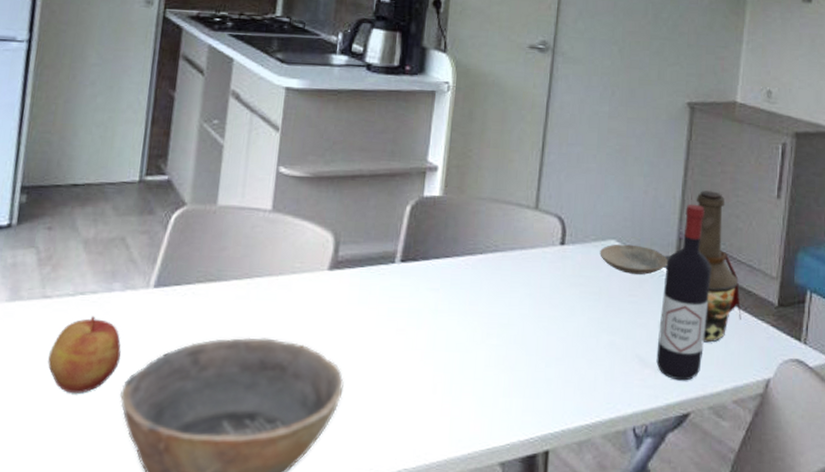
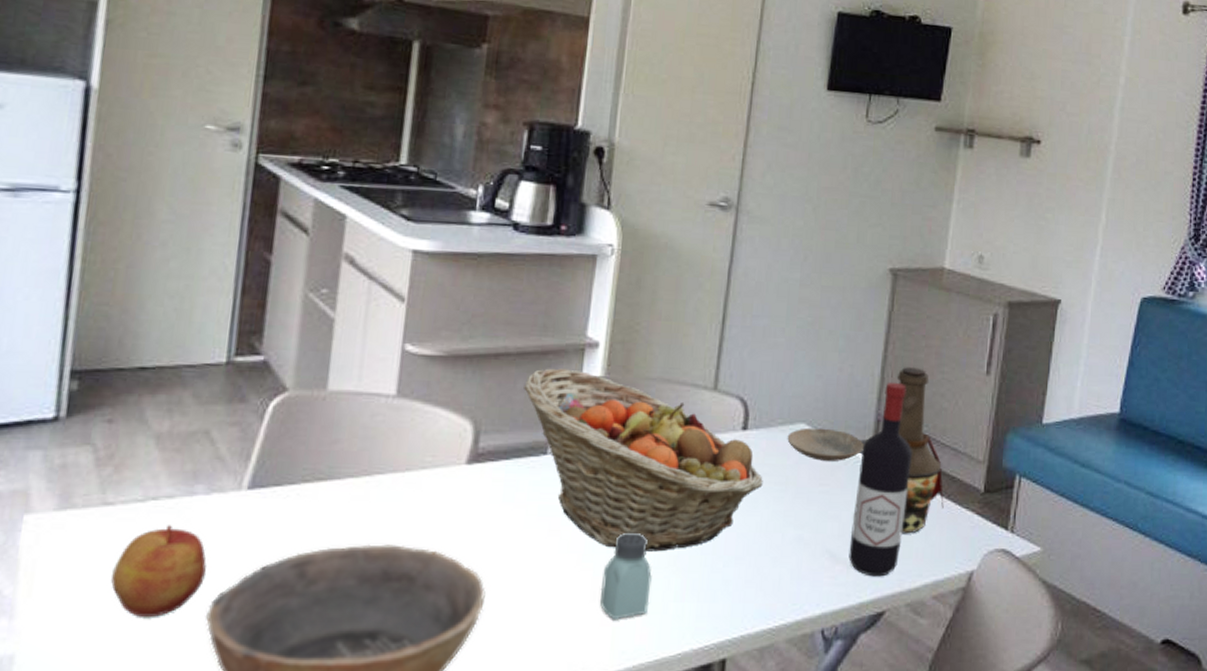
fruit basket: none [375,188,579,352] -> present [524,368,763,552]
saltshaker: none [440,333,484,411] -> present [600,532,652,619]

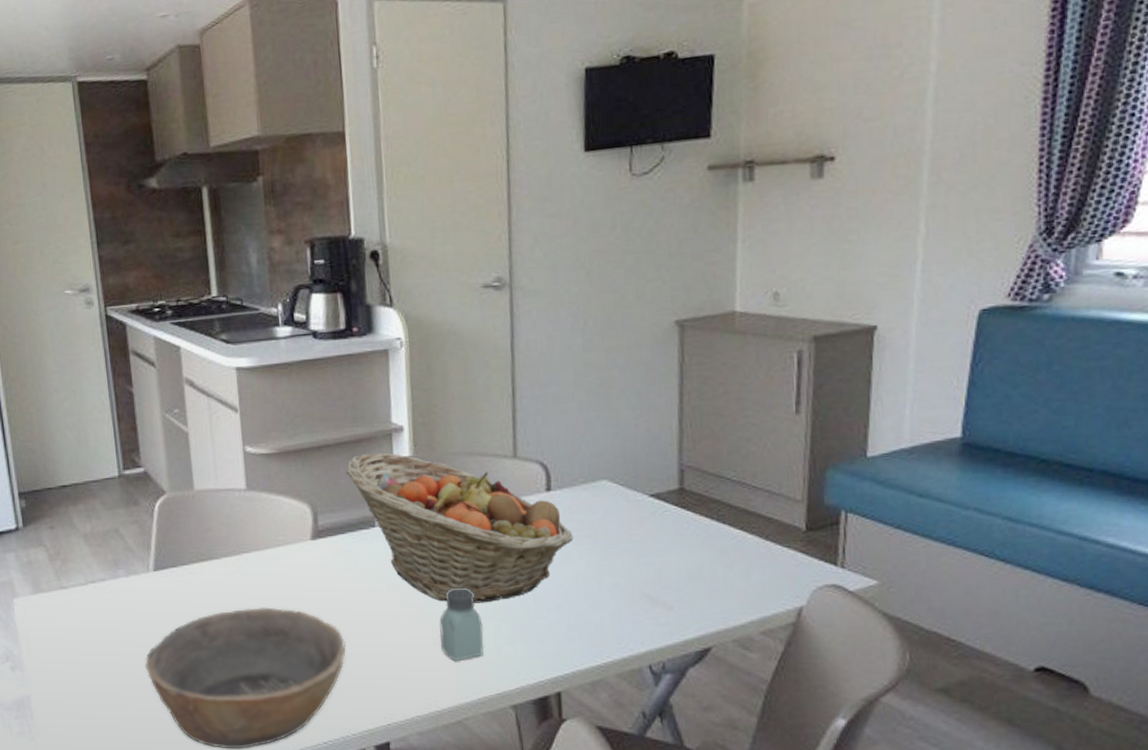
apple: present [111,525,207,617] -> none [77,601,138,668]
plate: present [787,427,864,461] -> none [591,482,670,513]
wine bottle: present [849,382,913,577] -> none [667,431,723,616]
bottle: present [898,367,944,534] -> none [697,415,763,576]

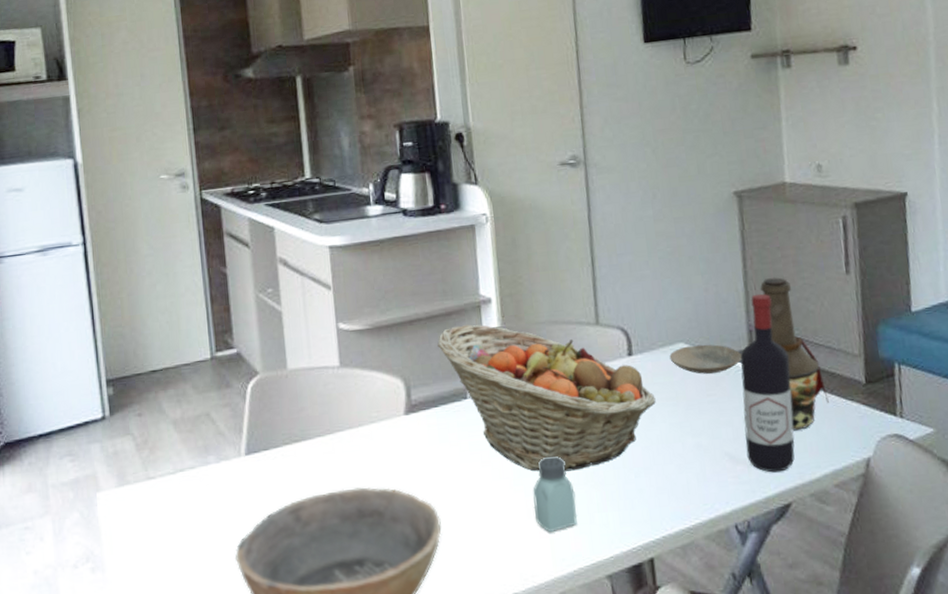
plate: none [591,482,670,513] -> present [669,344,742,374]
wine bottle: none [667,431,723,616] -> present [740,293,795,473]
bottle: none [697,415,763,576] -> present [760,277,829,431]

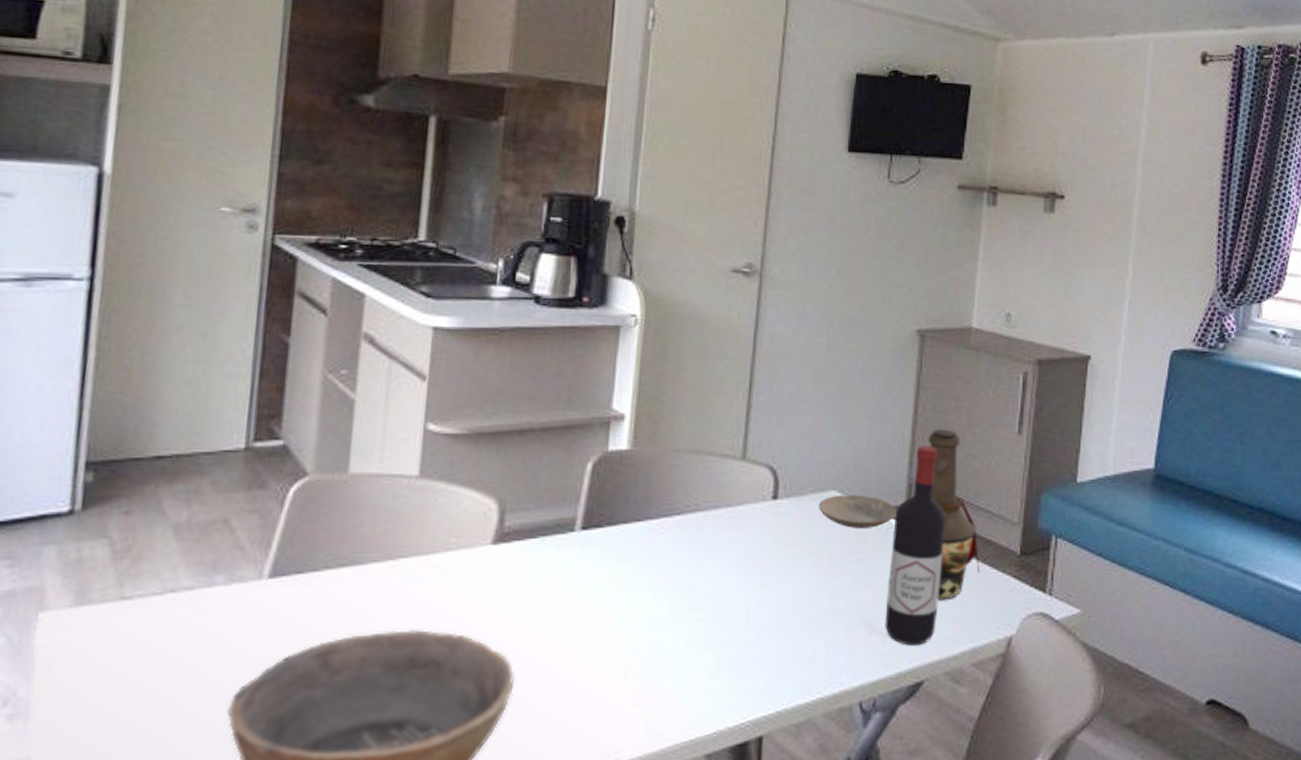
fruit basket: present [437,324,656,472] -> none [549,443,795,628]
saltshaker: present [533,455,577,532] -> none [632,608,684,699]

